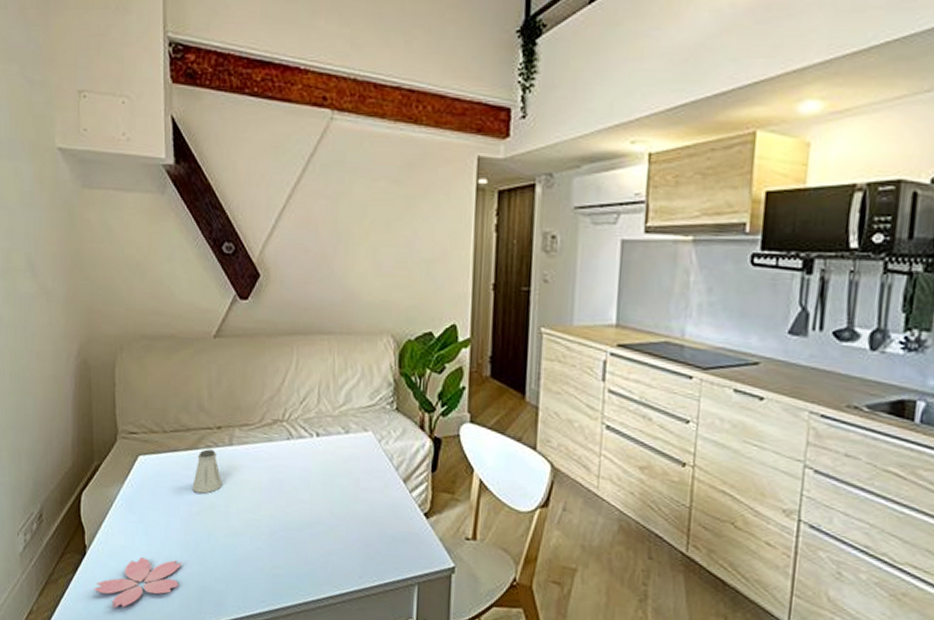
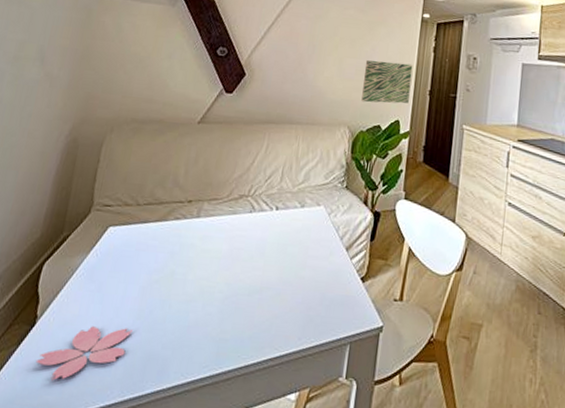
saltshaker: present [192,449,223,494] -> none [155,221,185,262]
wall art: none [405,247,469,304] -> present [361,60,413,104]

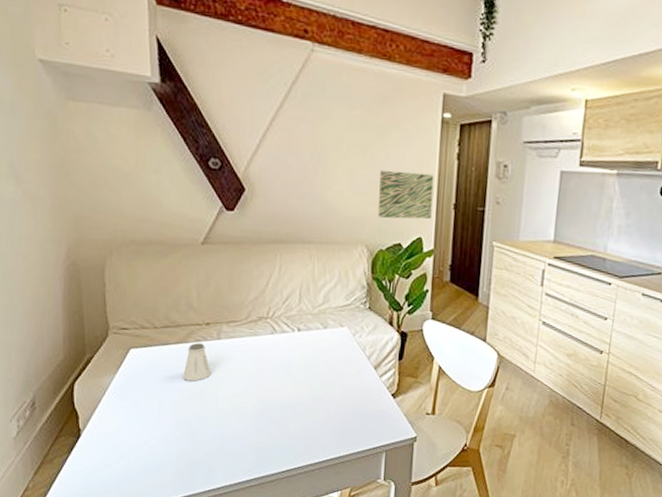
flower: present [35,326,132,381] -> none [89,437,174,482]
saltshaker: none [155,221,185,262] -> present [183,343,212,381]

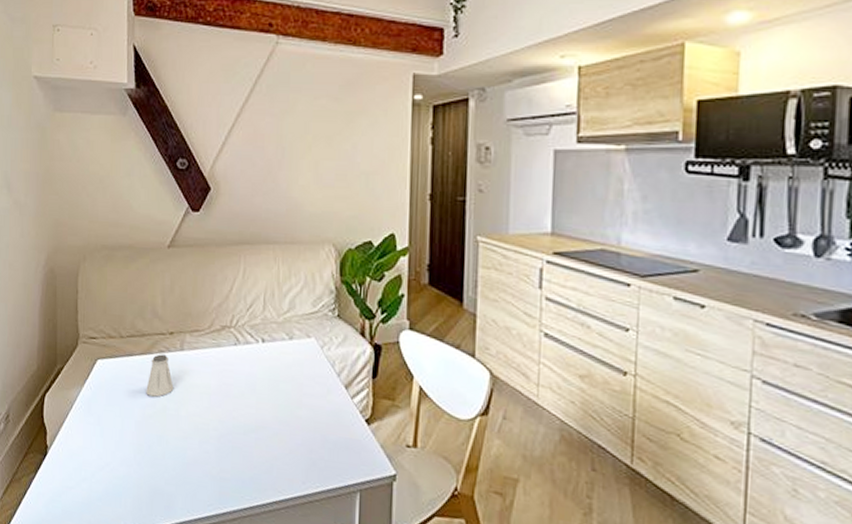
wall art: present [378,170,434,220] -> none [346,160,406,214]

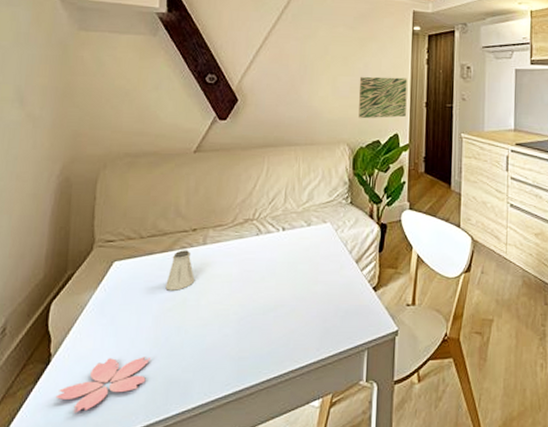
flower: none [53,458,135,508] -> present [55,357,150,413]
wall art: none [346,160,406,214] -> present [358,76,408,119]

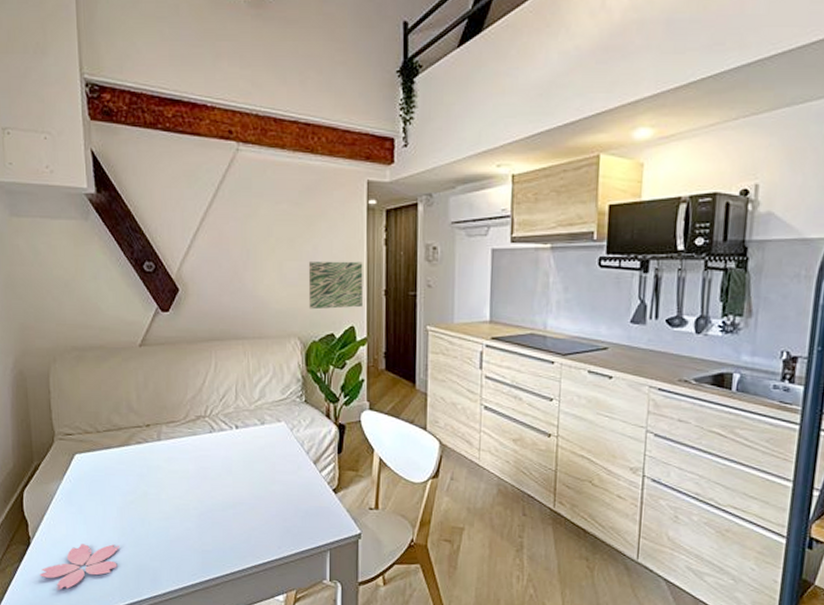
saltshaker: present [165,250,195,291] -> none [126,445,153,484]

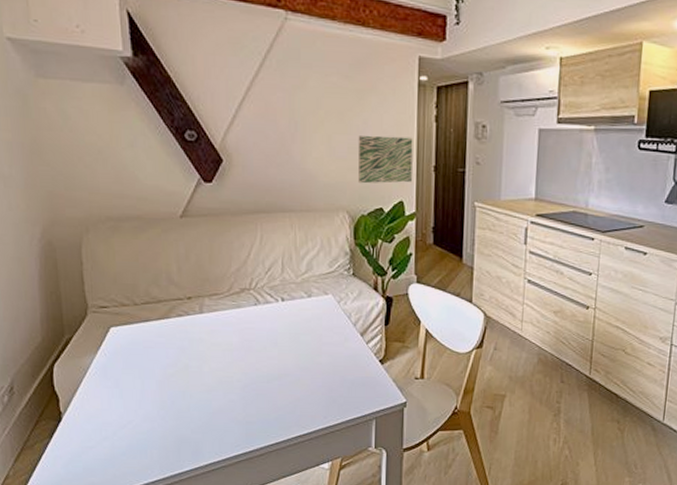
flower: present [39,544,119,591] -> none [72,418,159,466]

